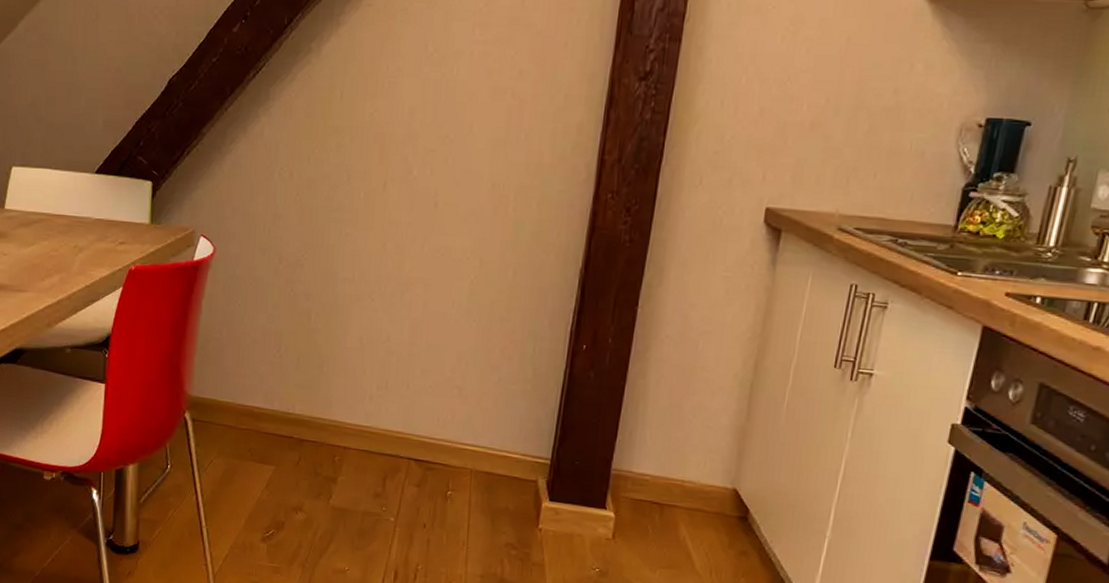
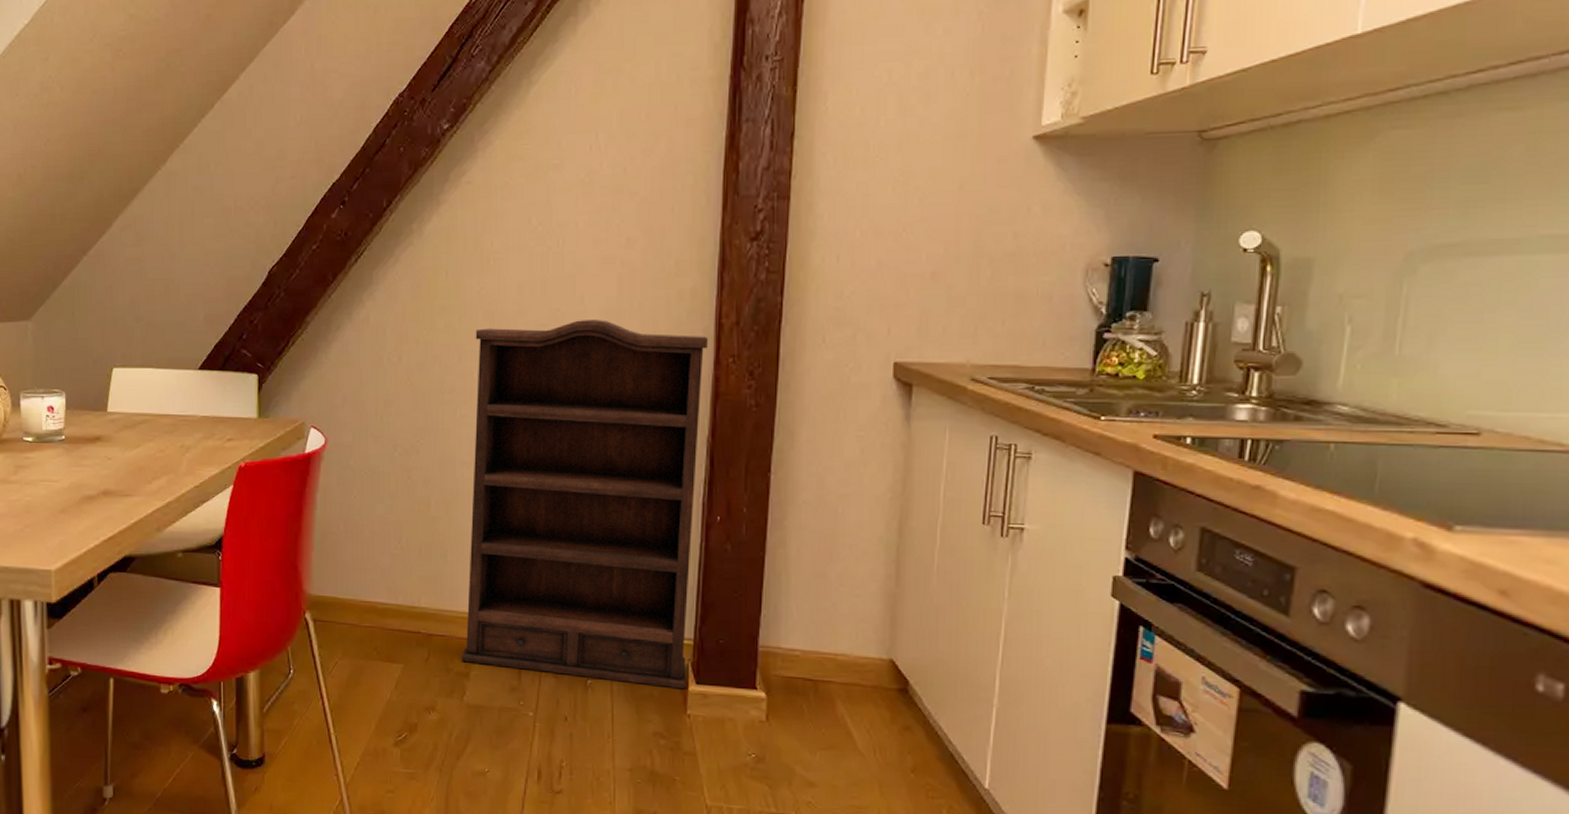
bookshelf: none [331,148,590,505] -> present [462,320,709,690]

